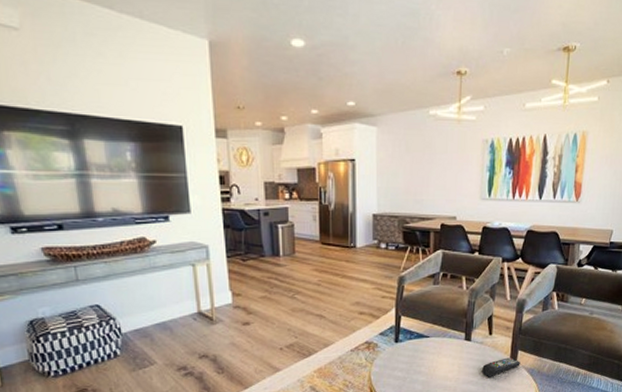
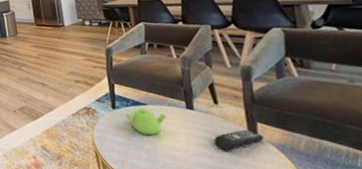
teapot: none [408,340,446,368] -> present [126,108,167,136]

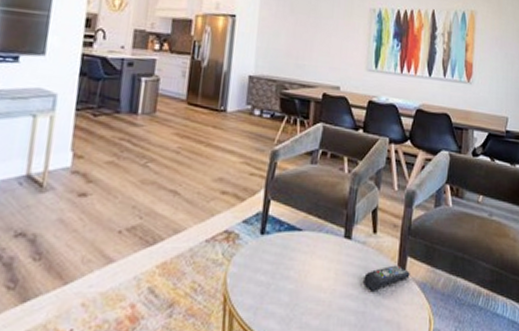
teapot: present [126,108,167,136] -> none [275,234,321,272]

